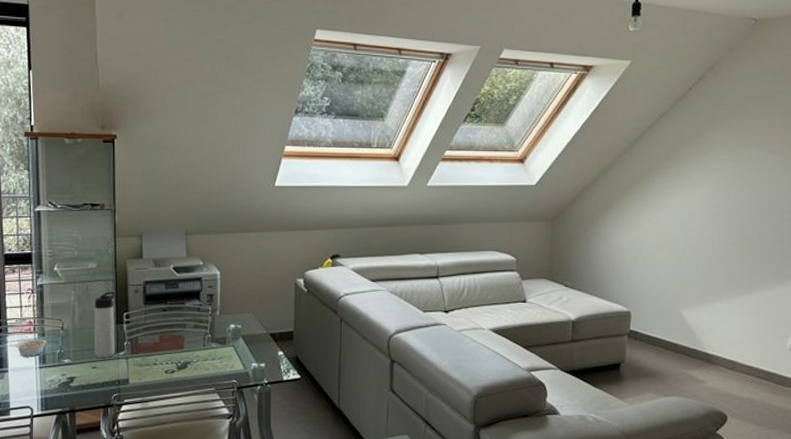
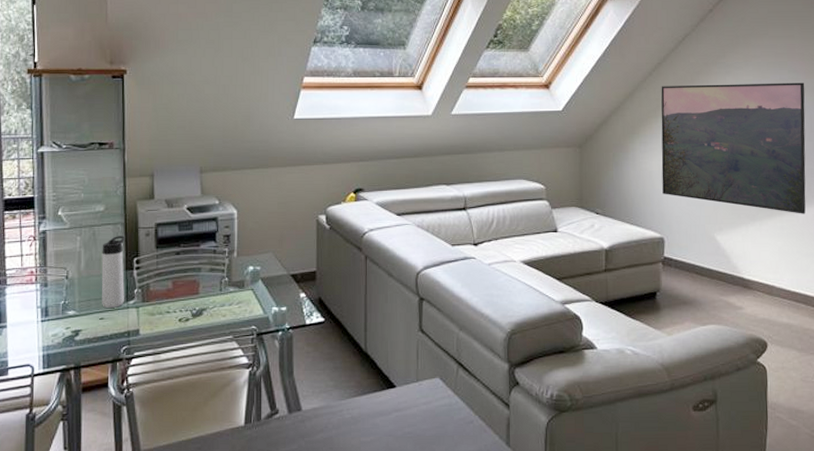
legume: present [10,339,48,357] -> none [9,290,51,310]
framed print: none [631,163,782,294] -> present [661,82,806,214]

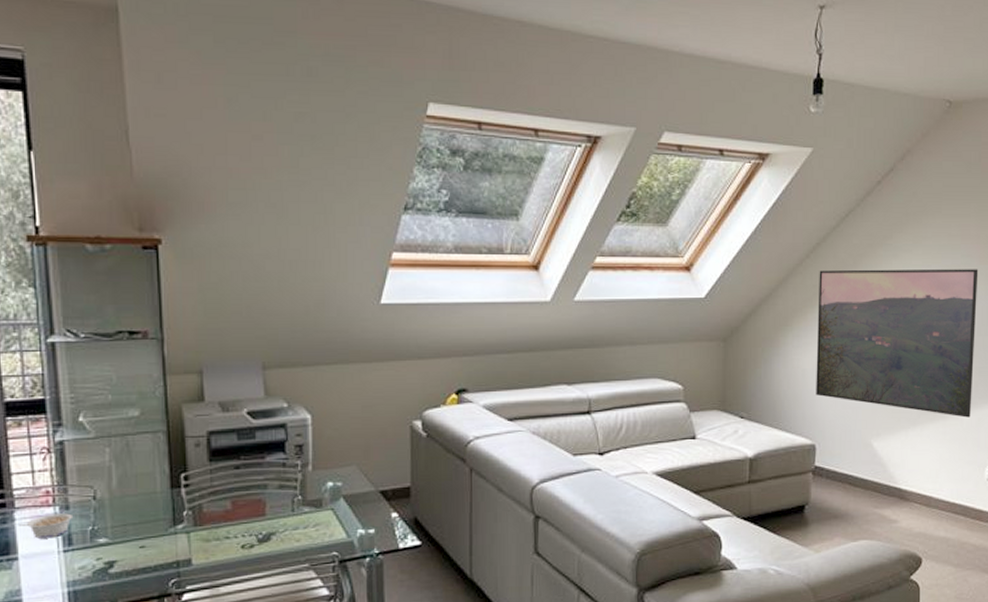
legume: none [9,290,51,310] -> present [19,513,74,539]
thermos bottle: present [101,236,125,308] -> none [139,447,171,534]

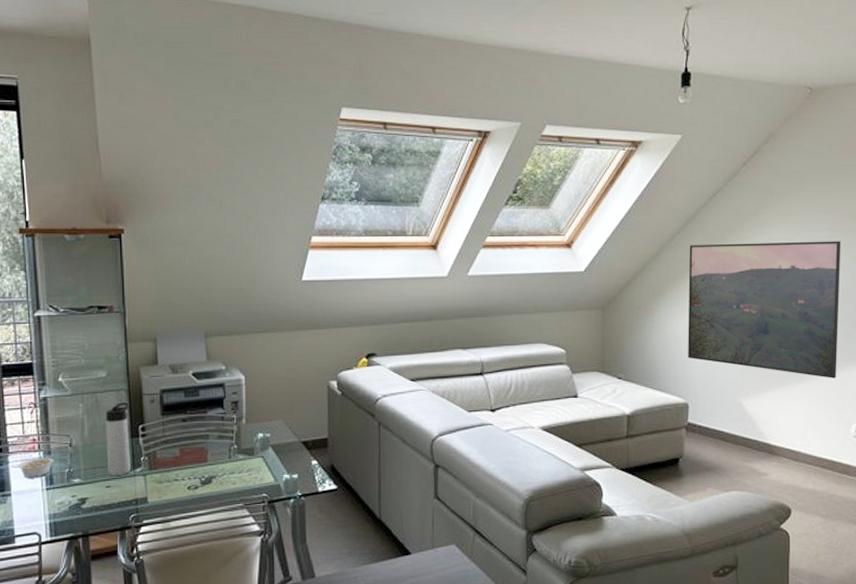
thermos bottle: none [139,447,171,534] -> present [105,403,131,476]

